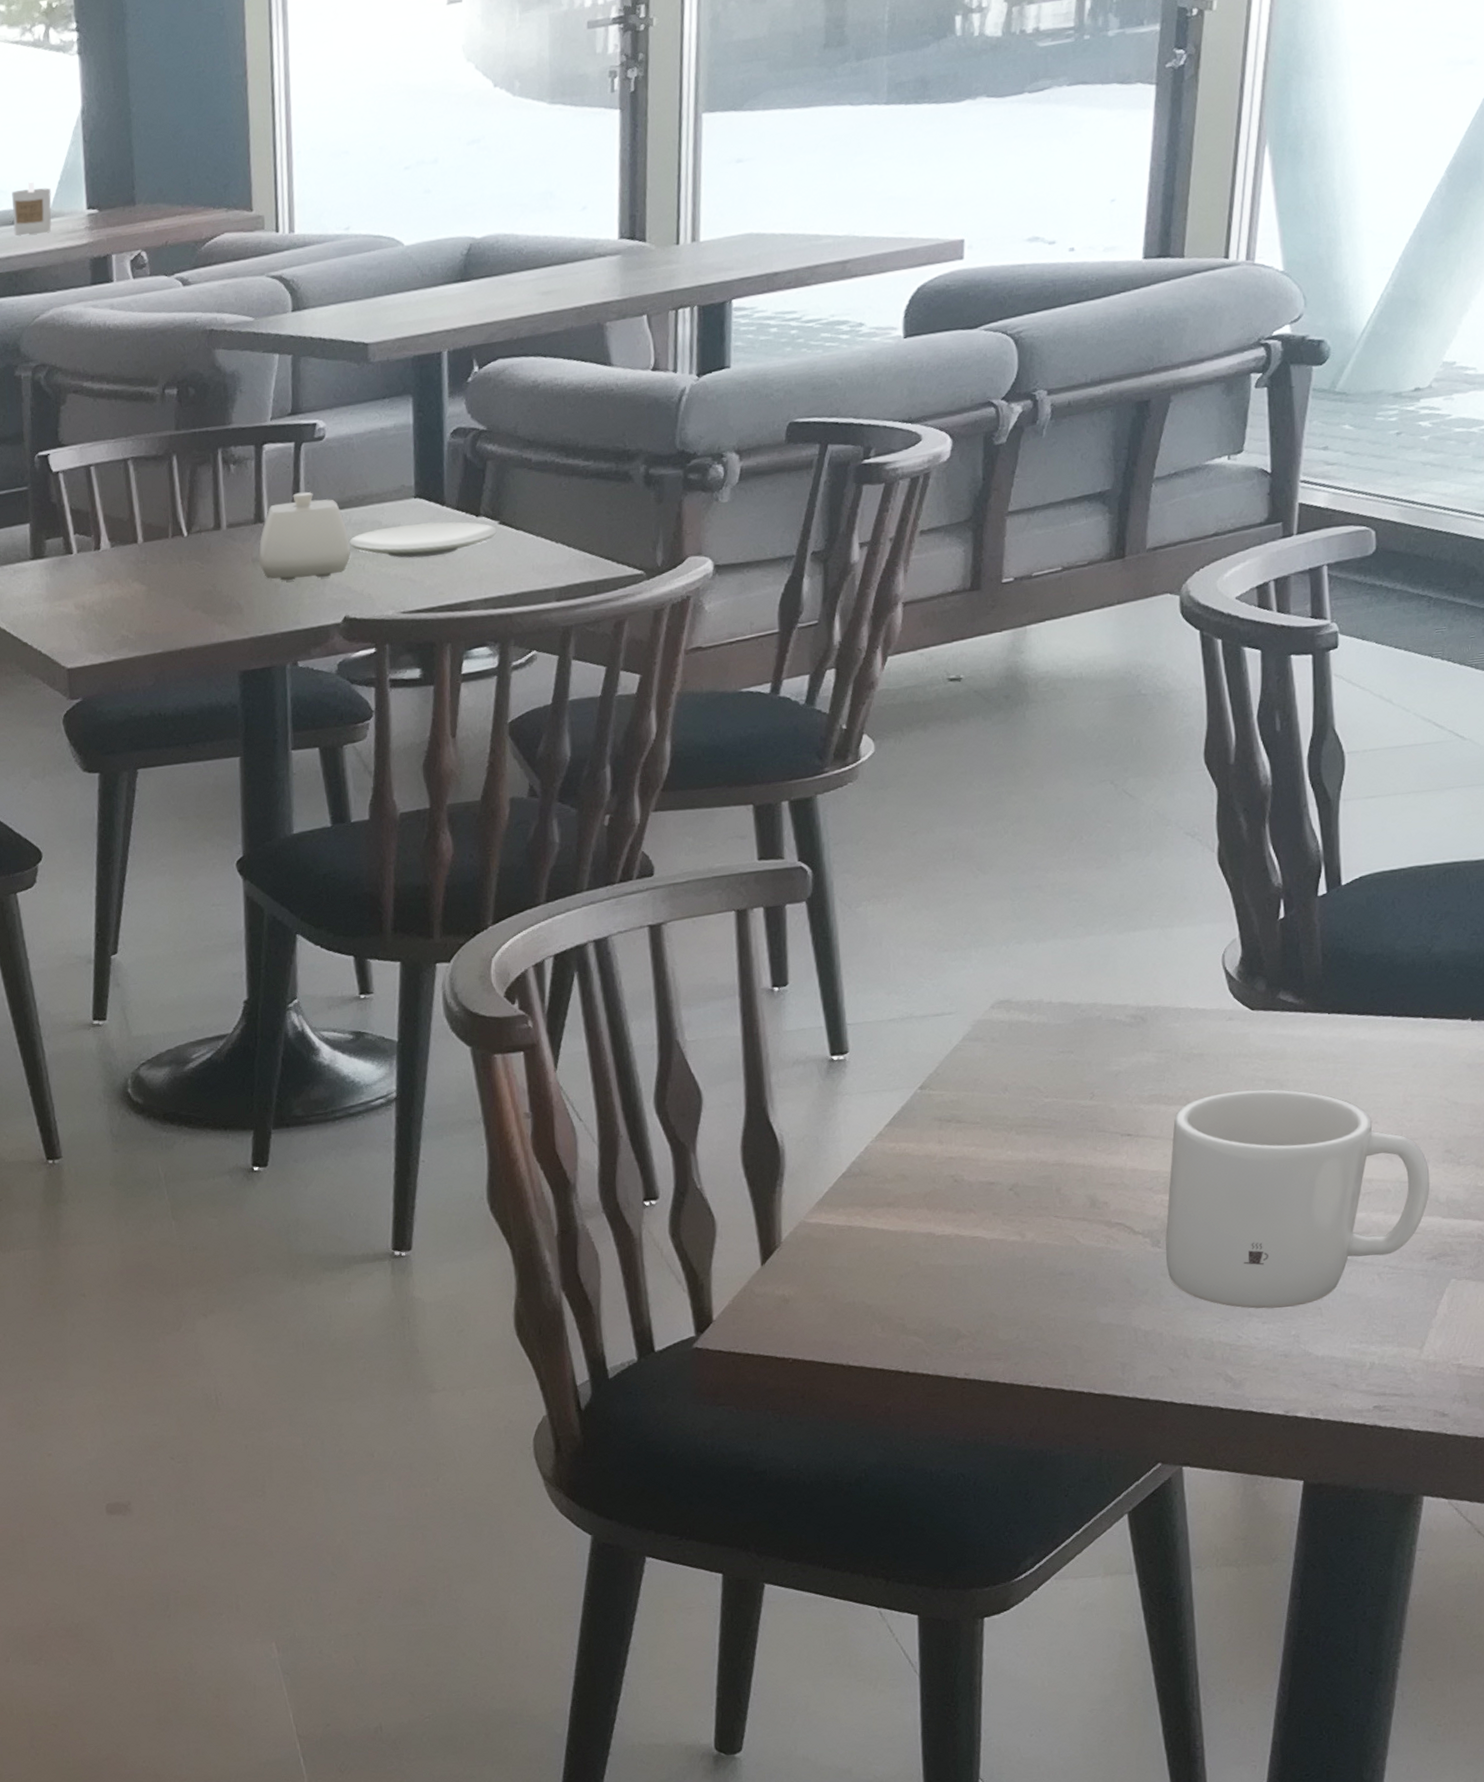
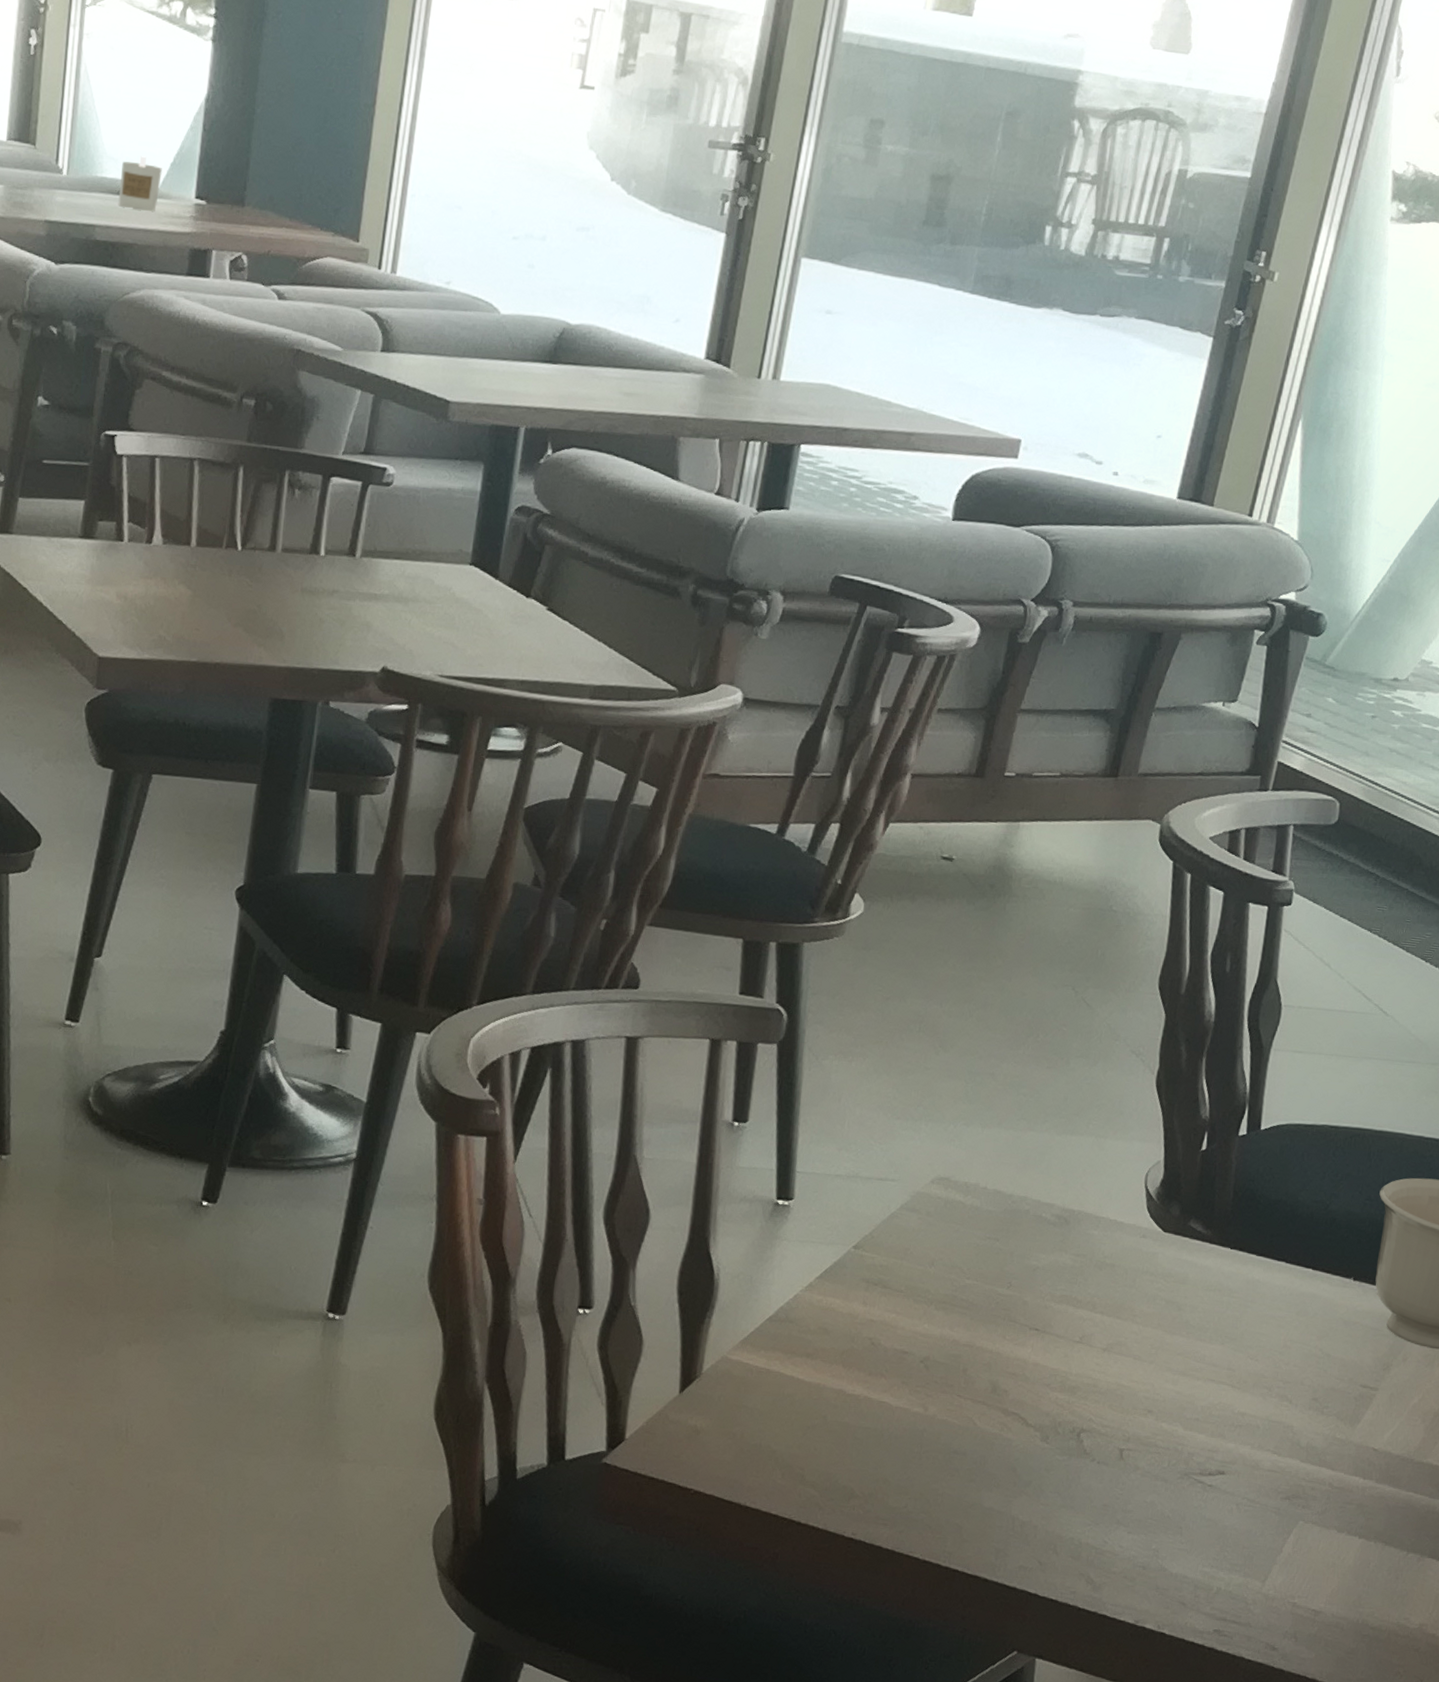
sugar bowl: present [258,491,351,581] -> none [307,532,400,623]
plate: present [349,521,497,558] -> none [400,587,544,628]
mug: present [1165,1089,1430,1309] -> none [1051,1305,1296,1522]

